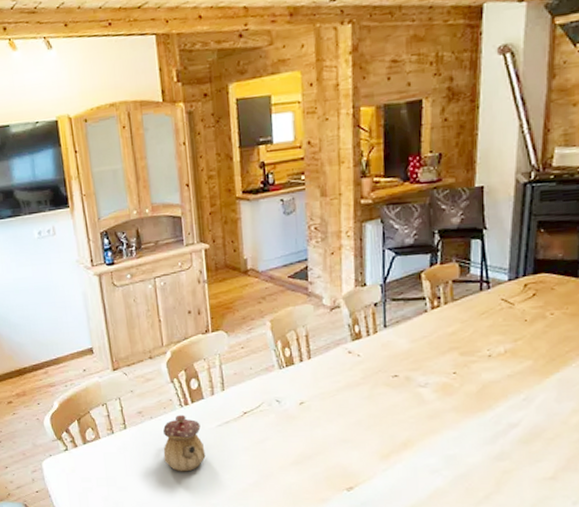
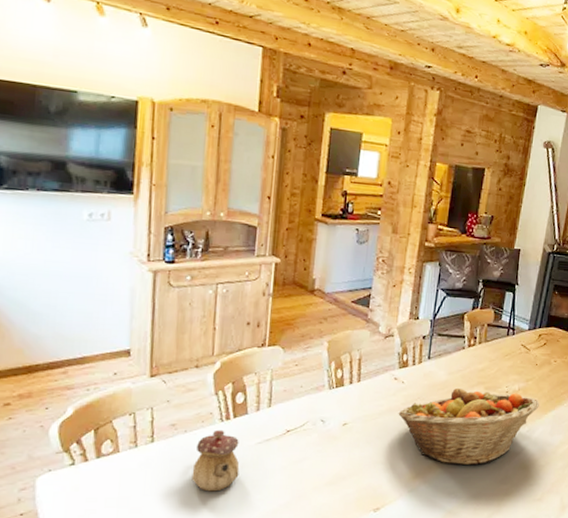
fruit basket: none [358,356,536,441] -> present [398,388,540,466]

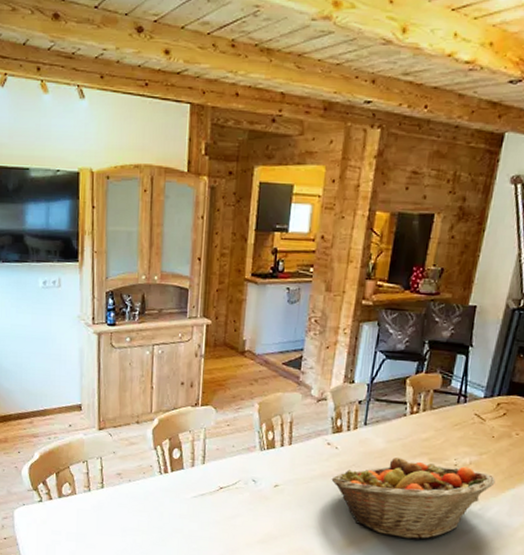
teapot: present [191,430,240,492] -> none [136,481,178,538]

